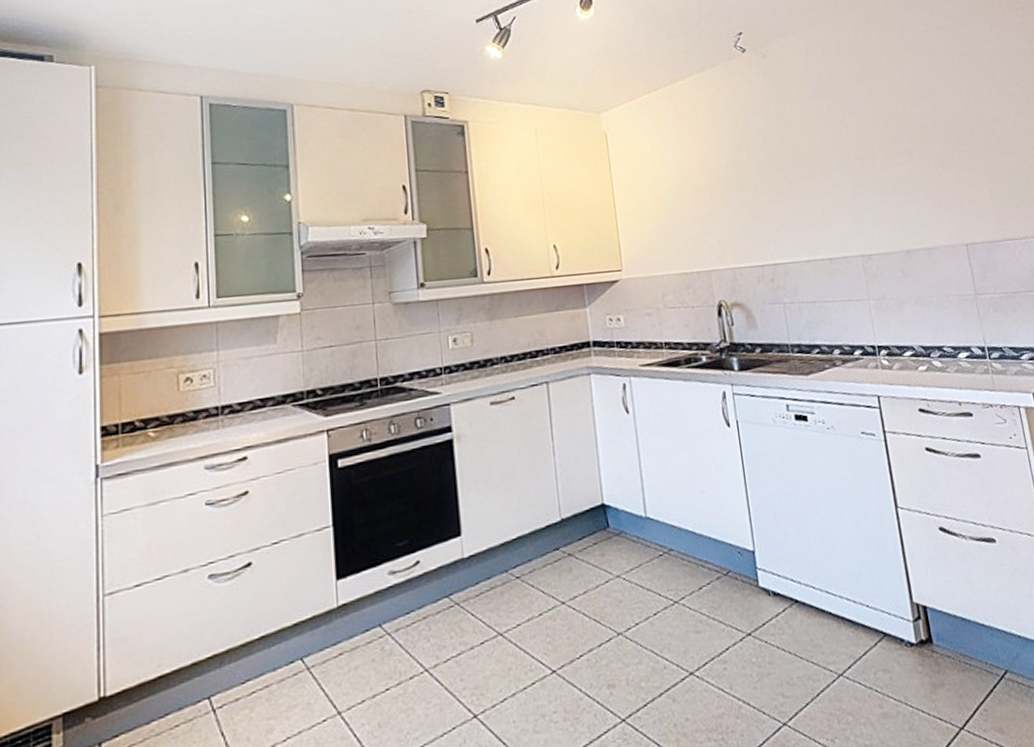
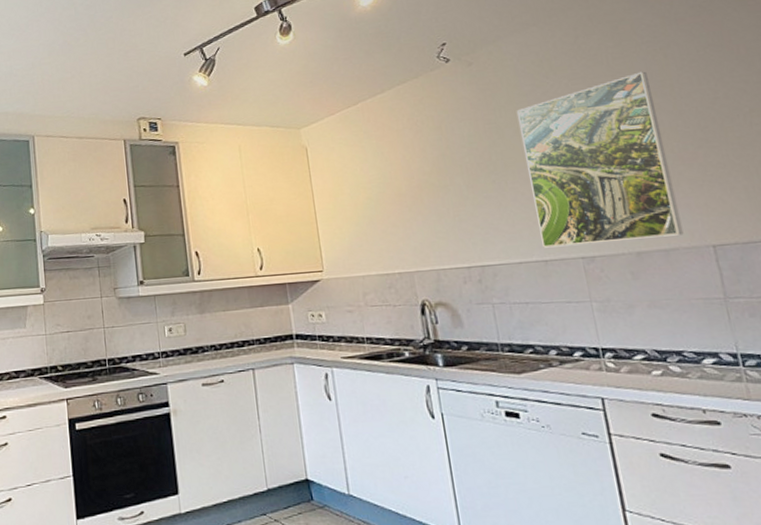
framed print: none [805,75,943,246] -> present [516,71,684,248]

